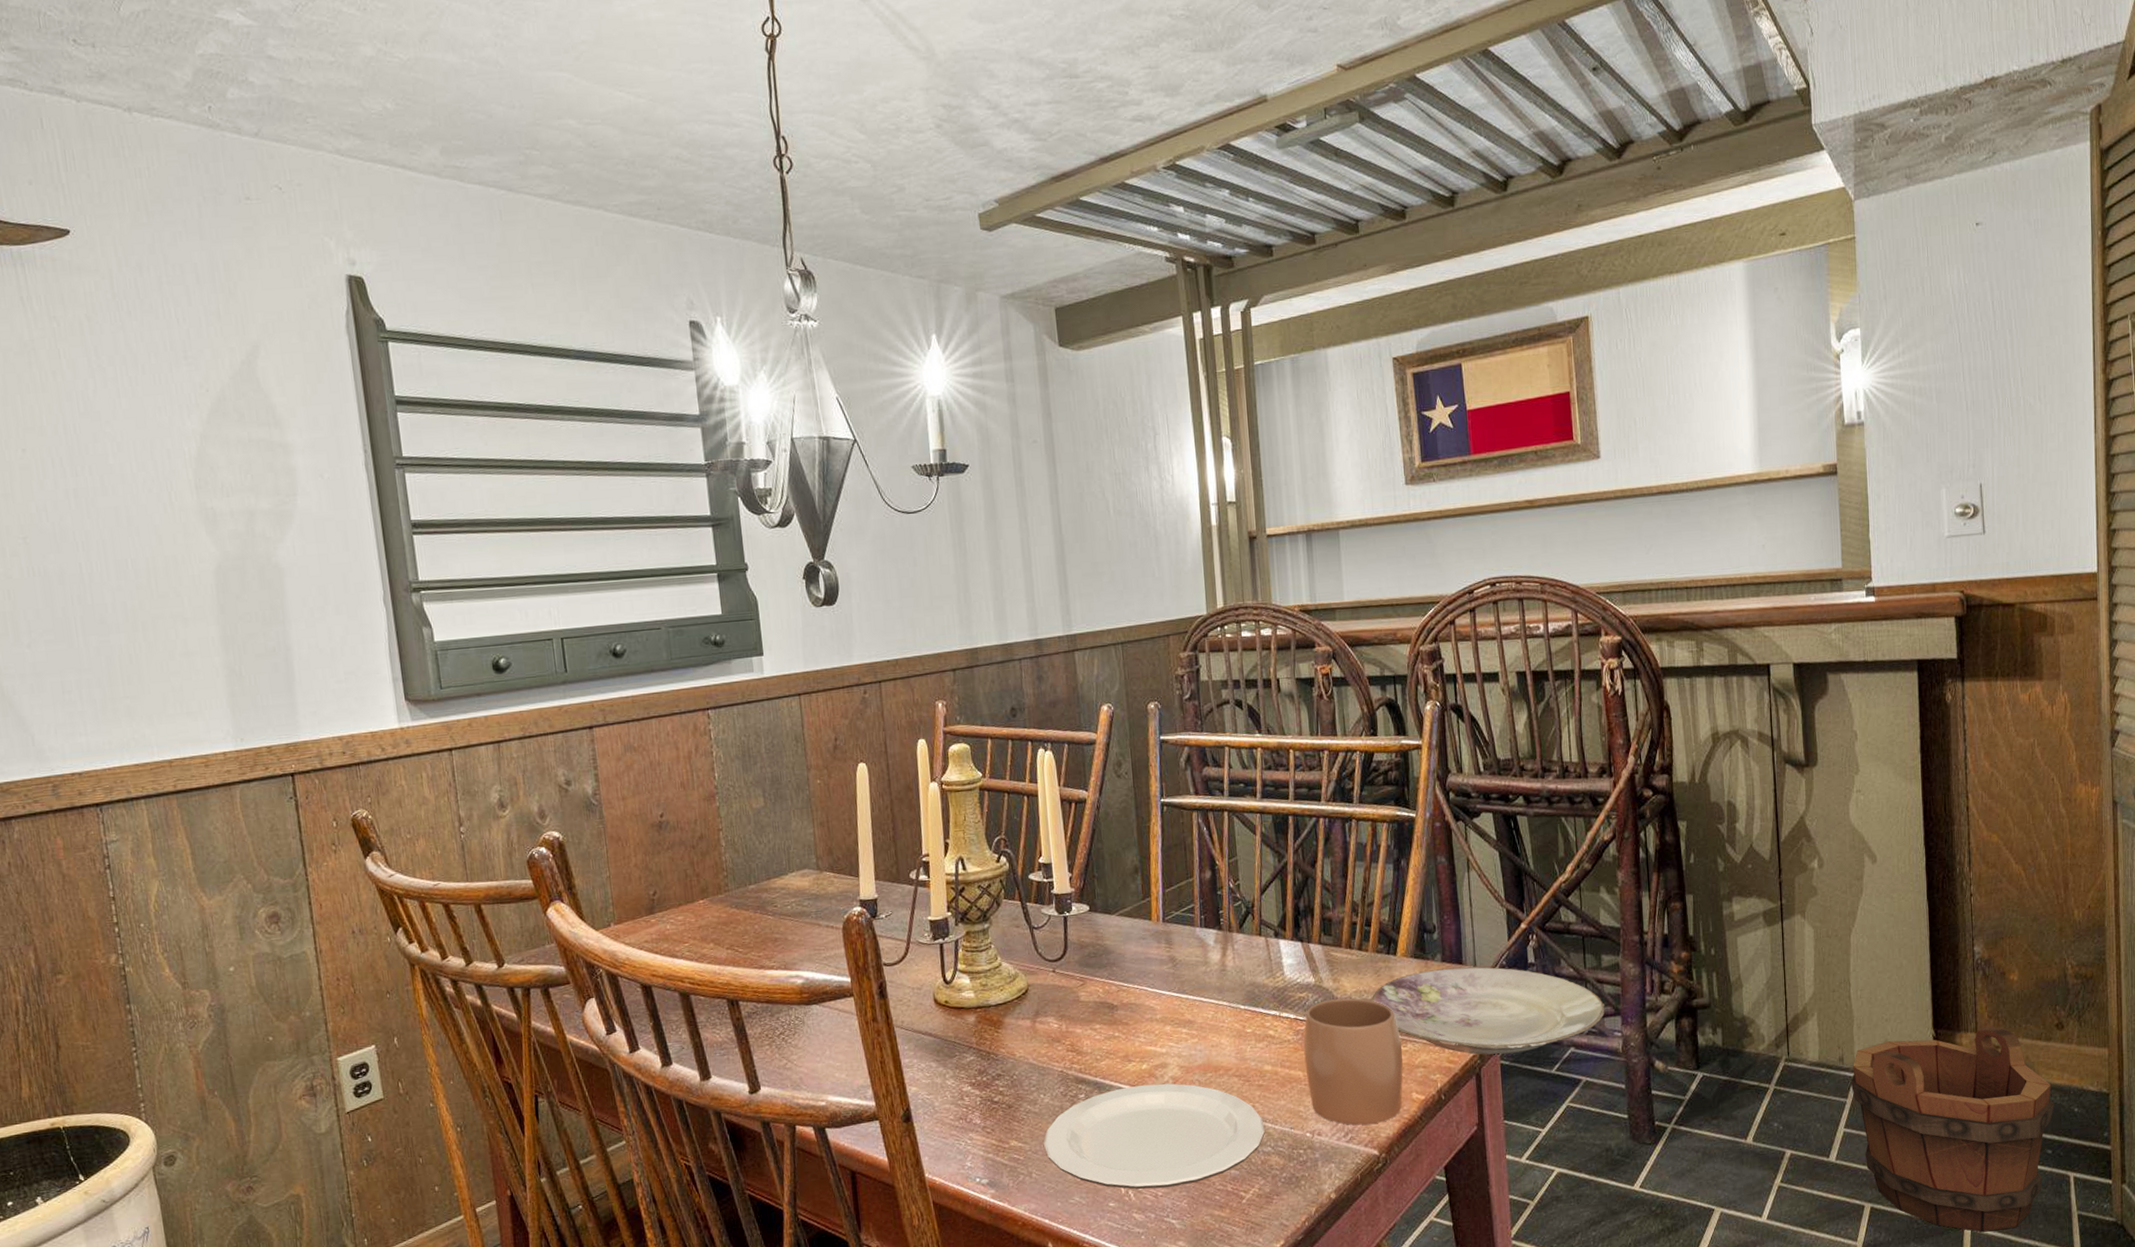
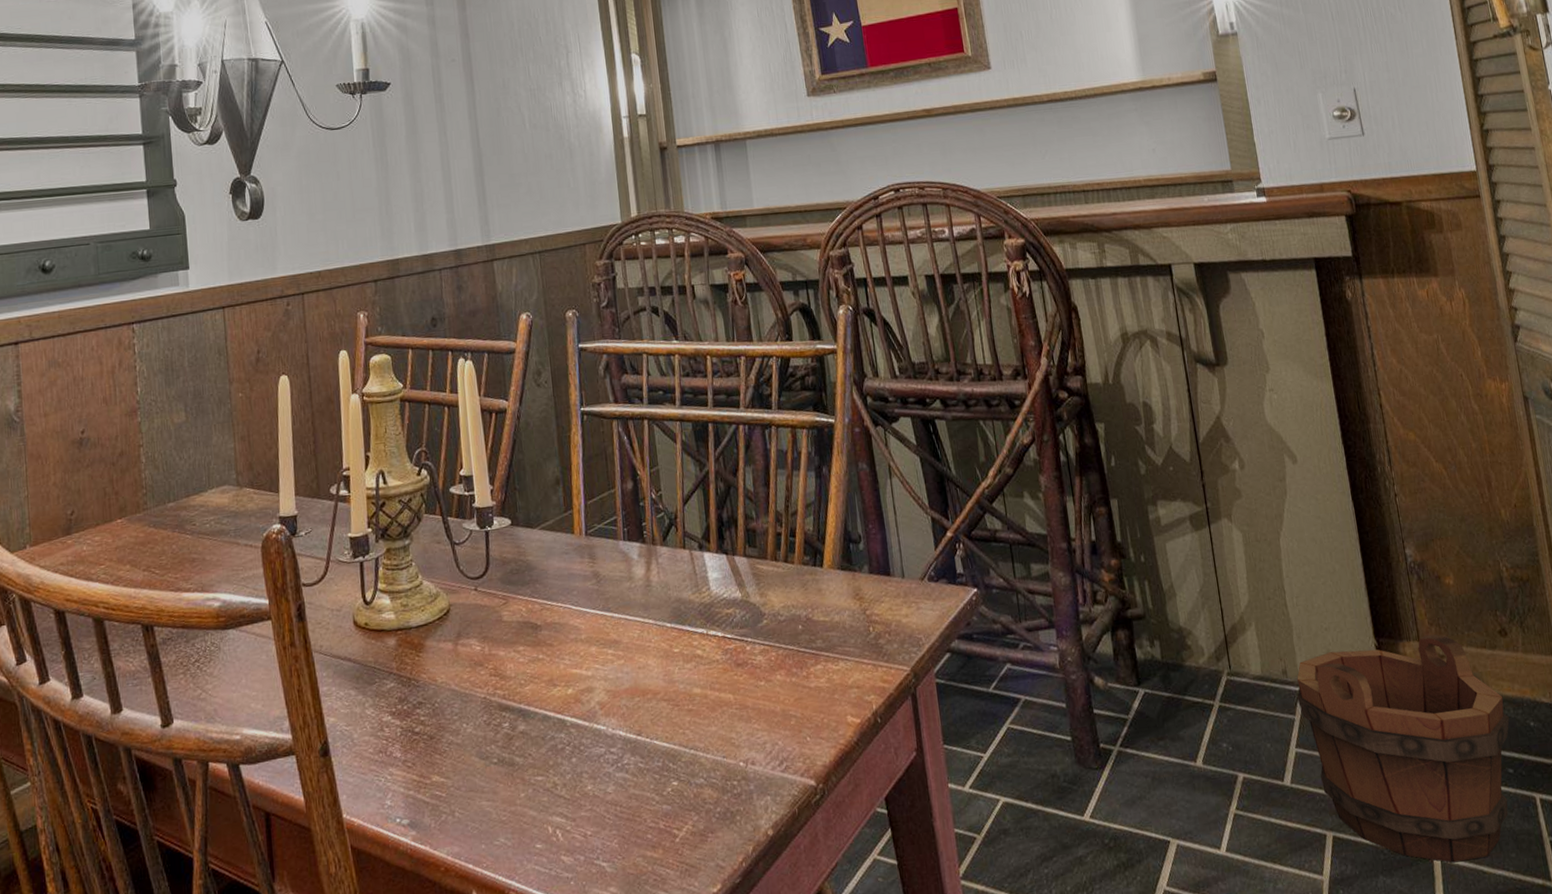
plate: present [1043,1083,1265,1190] -> none [466,709,697,829]
mug: present [1303,998,1403,1125] -> none [732,613,837,753]
plate: present [1371,966,1605,1055] -> none [799,578,1038,673]

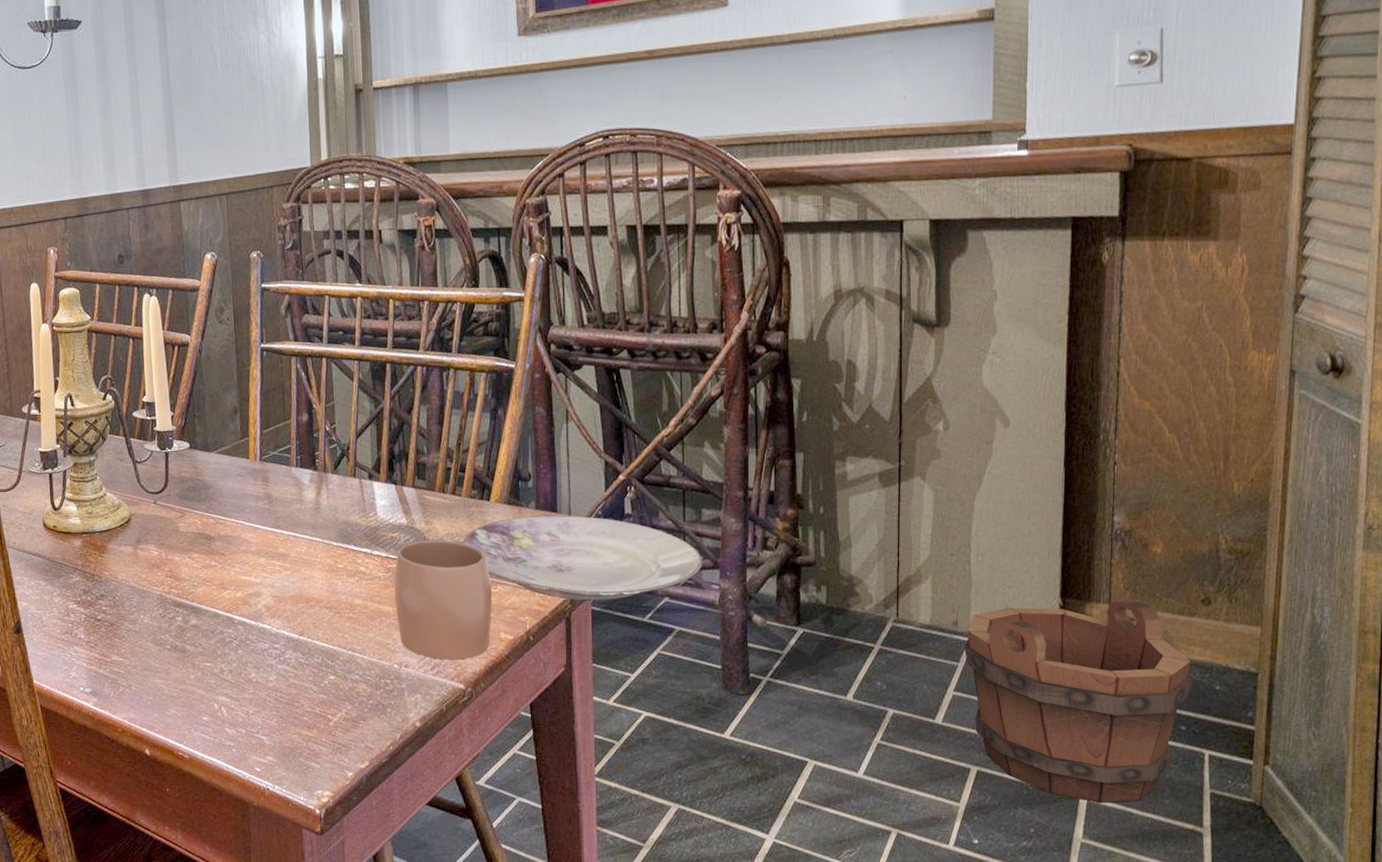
mug: none [732,613,837,753] -> present [394,539,493,660]
plate: none [799,578,1038,673] -> present [462,515,703,601]

